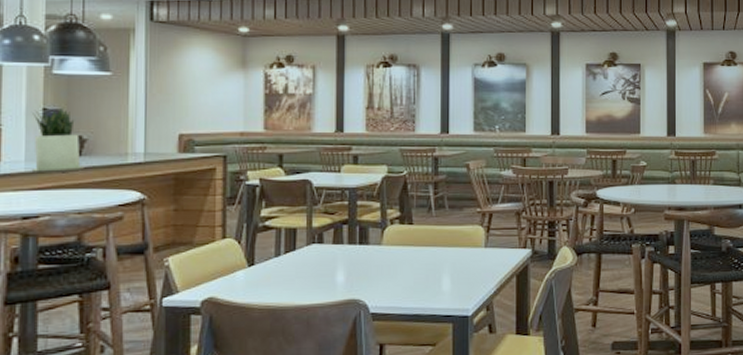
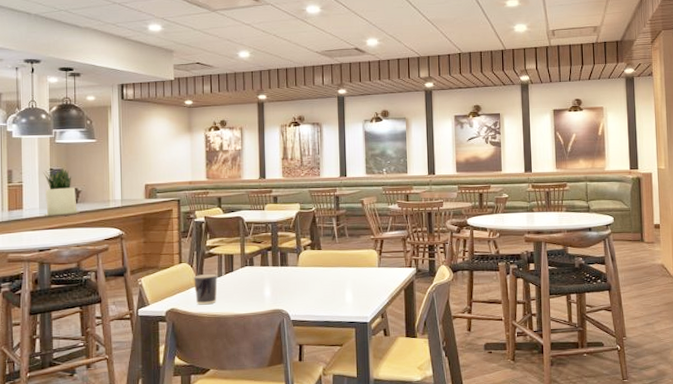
mug: none [241,252,274,293] -> present [194,273,218,305]

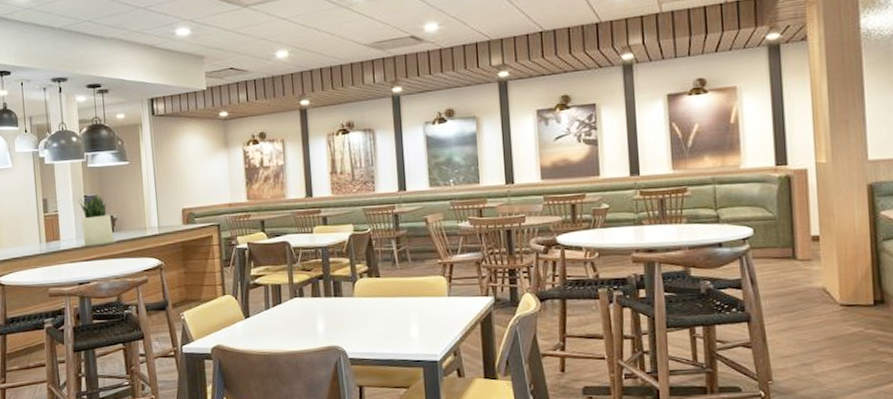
mug: present [194,273,218,305] -> none [239,306,265,341]

